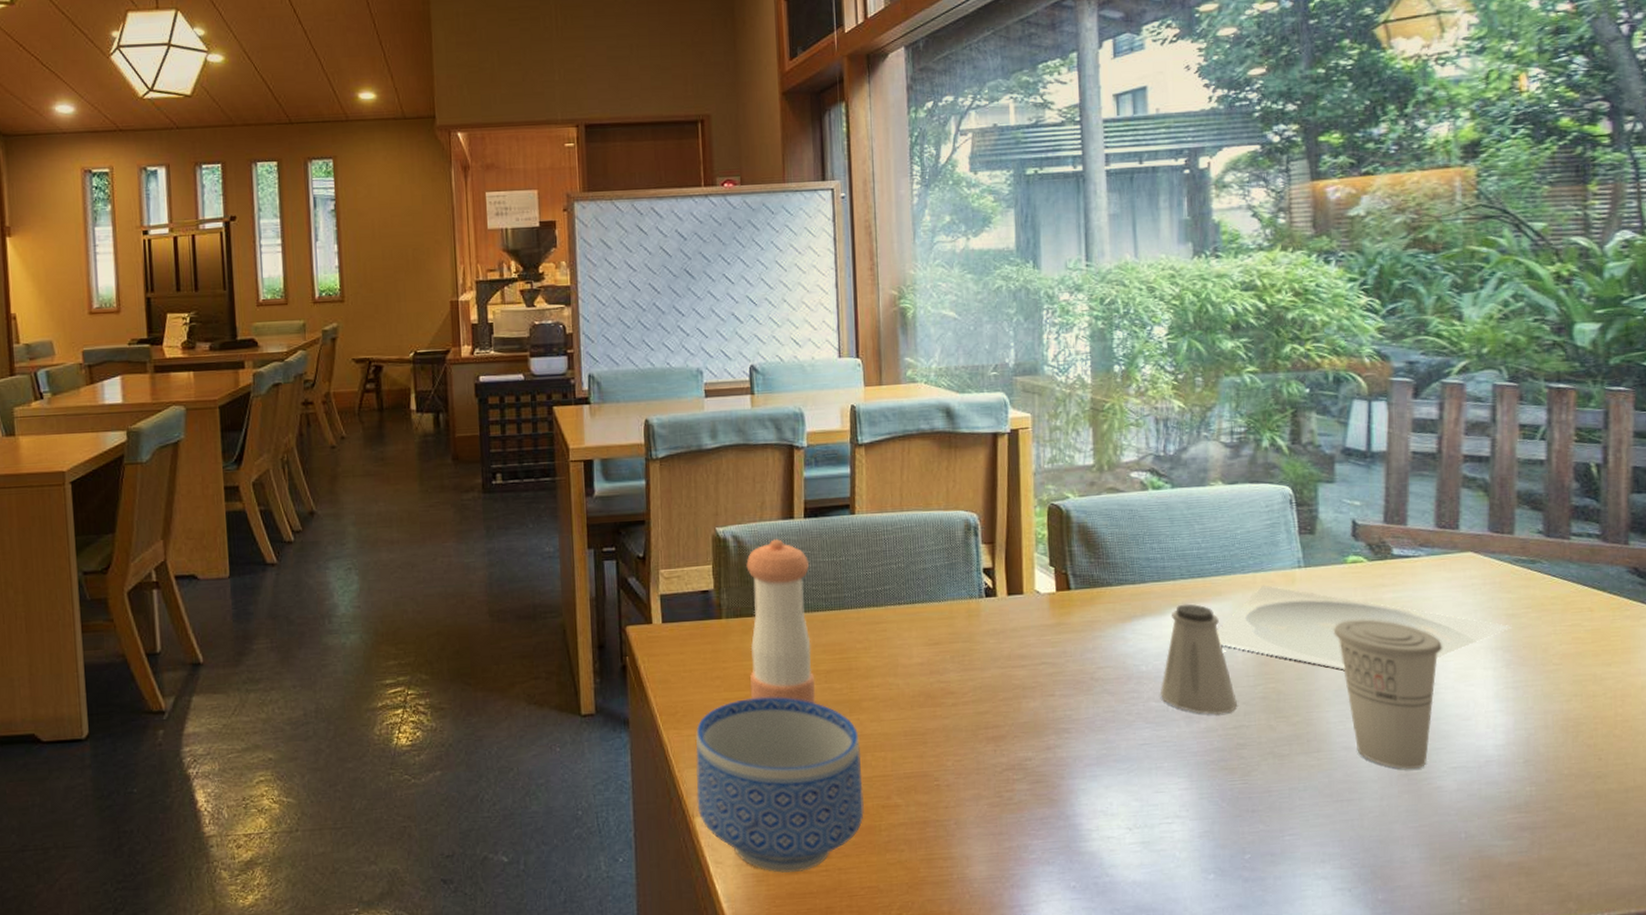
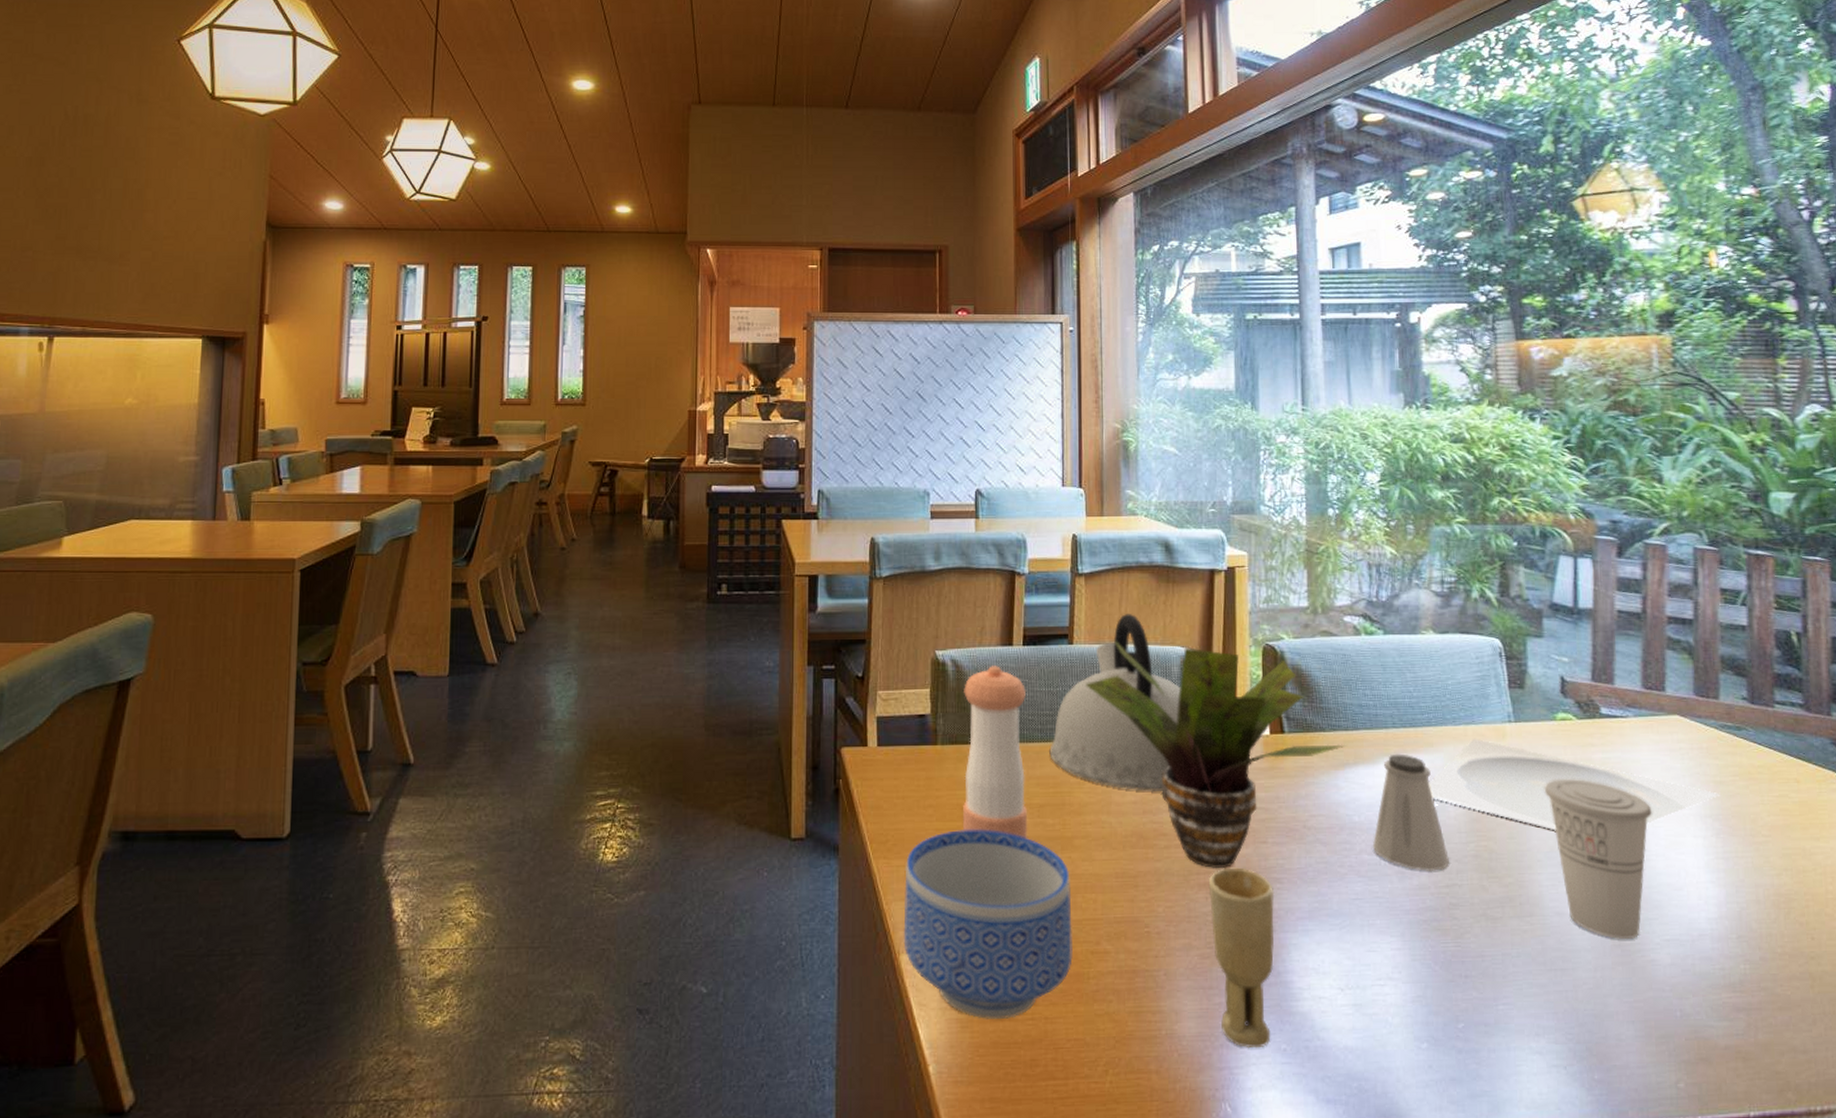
kettle: none [834,481,966,654] -> present [1049,614,1181,793]
potted plant: none [868,507,1133,722] -> present [1084,639,1346,868]
cup: none [997,720,1063,888] -> present [1209,867,1275,1049]

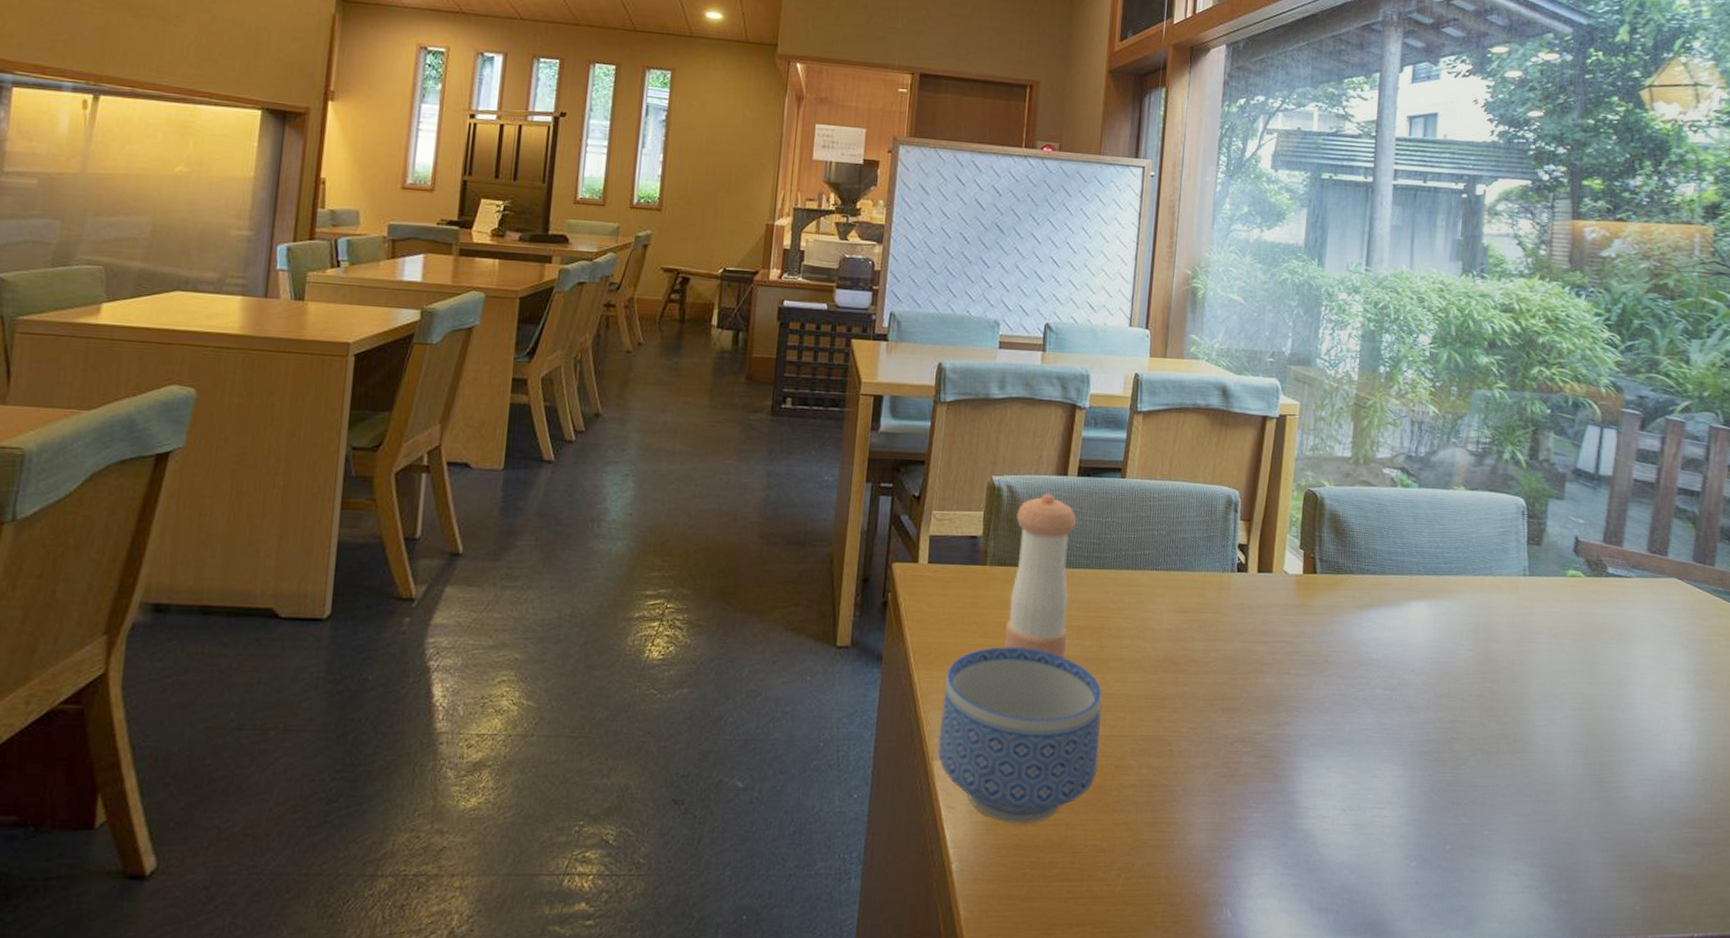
kettle: present [1049,614,1181,793] -> none [1093,453,1224,622]
potted plant: present [1084,639,1346,868] -> none [1133,476,1372,695]
cup: present [1209,867,1275,1049] -> none [1230,695,1292,860]
saltshaker: present [1372,753,1450,872] -> none [1386,598,1456,709]
plate: present [1429,738,1720,831] -> none [1444,588,1705,677]
cup: present [1544,778,1652,940] -> none [1548,629,1642,778]

